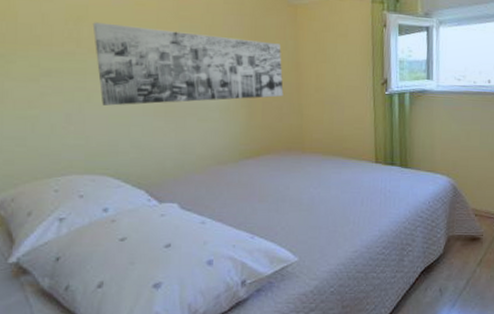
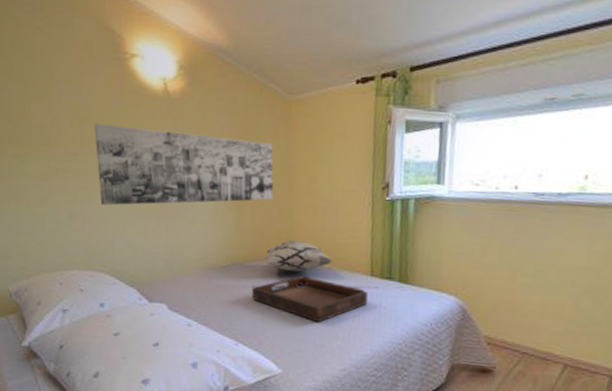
serving tray: none [265,166,375,210] -> present [251,276,368,323]
decorative pillow: none [279,133,341,164] -> present [266,239,333,272]

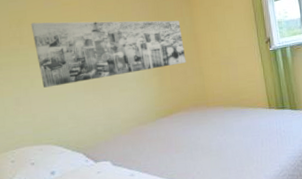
serving tray: present [251,276,368,323] -> none [179,117,271,153]
decorative pillow: present [266,239,333,272] -> none [187,90,239,116]

